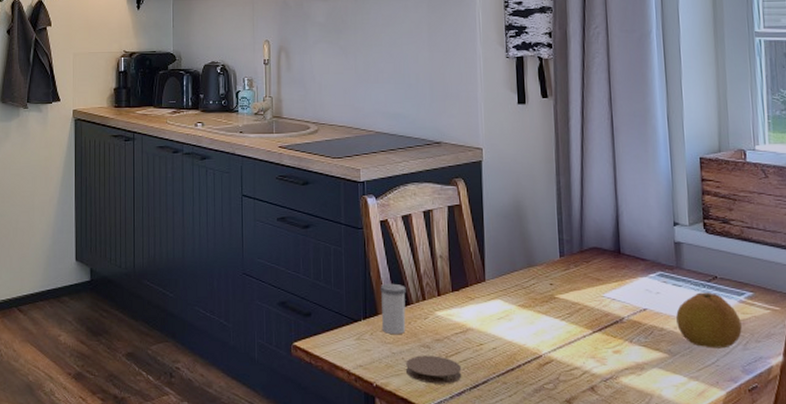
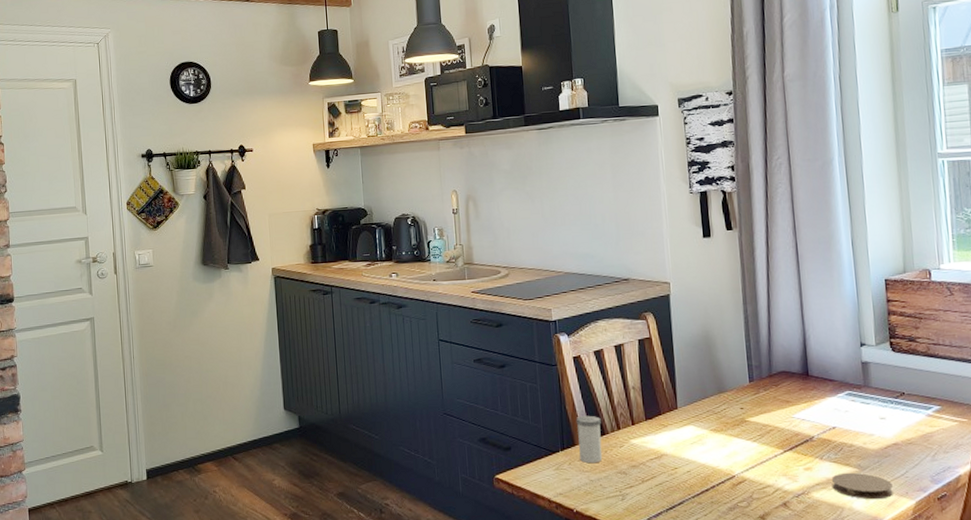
coaster: present [406,355,462,384] -> none [604,481,659,508]
coaster: none [641,358,703,388] -> present [831,472,893,500]
fruit: present [676,292,742,349] -> none [865,408,930,461]

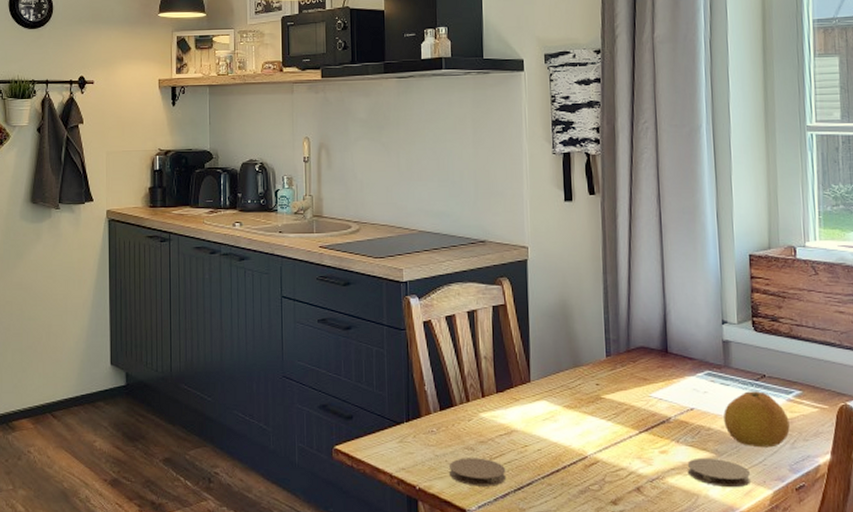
salt shaker: present [576,415,603,464] -> none [423,385,450,437]
coaster: none [604,481,659,508] -> present [450,458,507,486]
fruit: none [865,408,930,461] -> present [723,391,790,448]

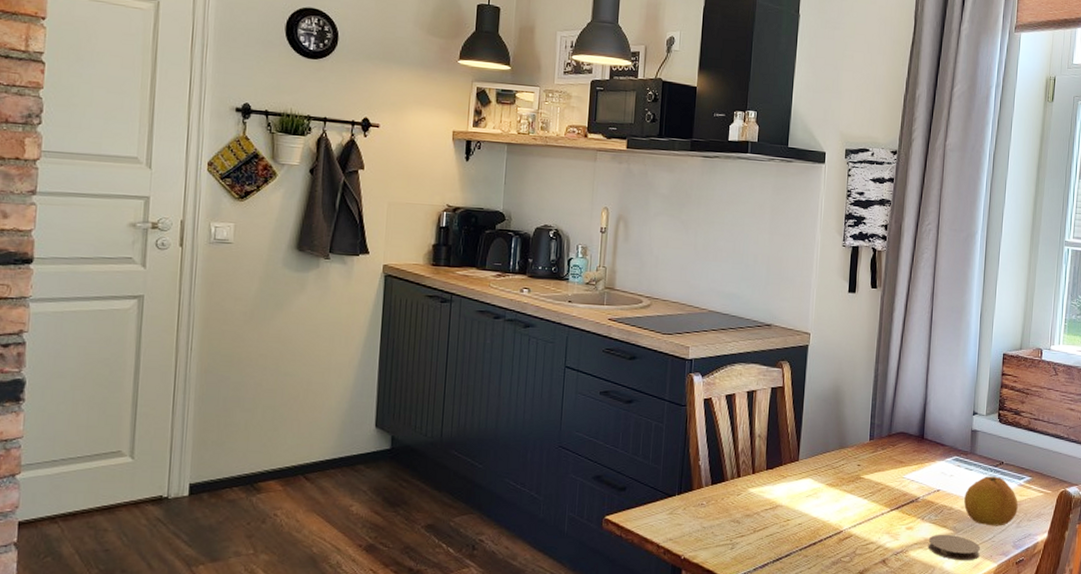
coaster: present [450,458,507,486] -> none [715,530,768,557]

